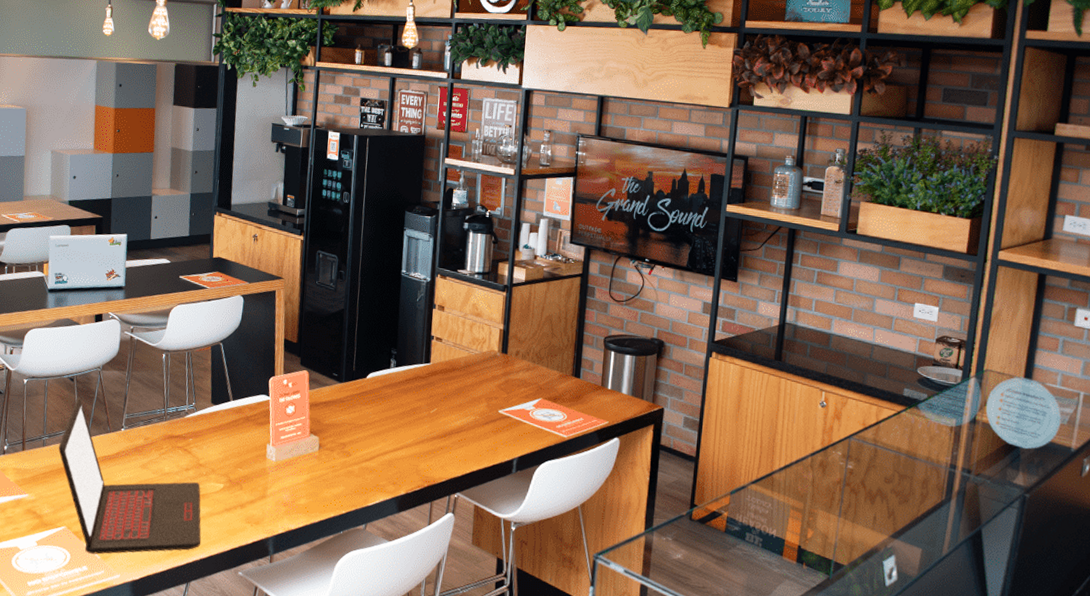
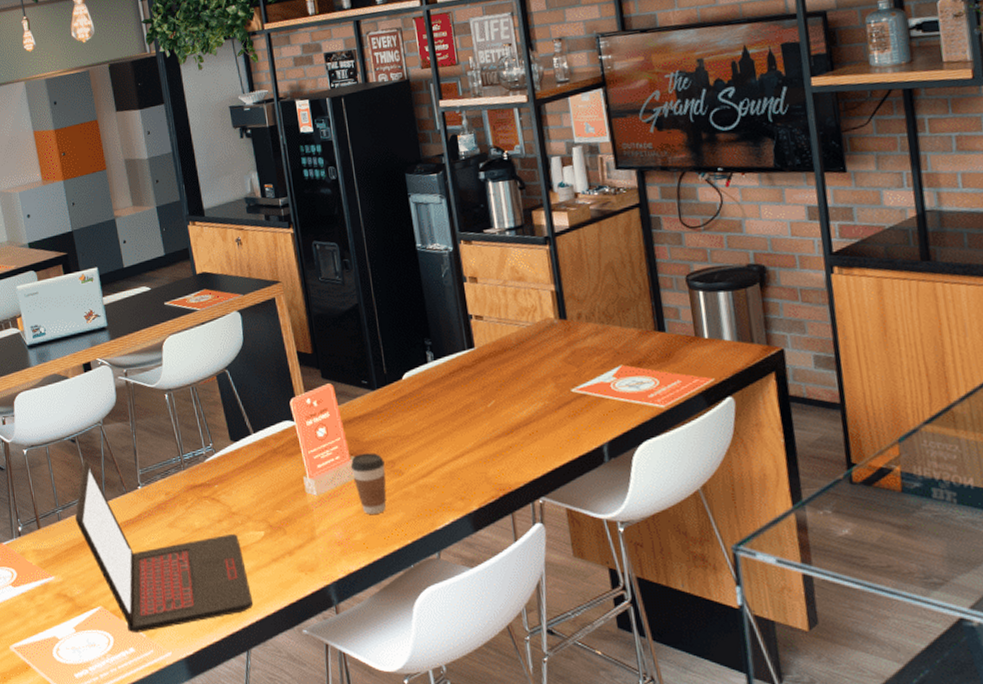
coffee cup: none [308,433,337,485] -> present [350,452,387,514]

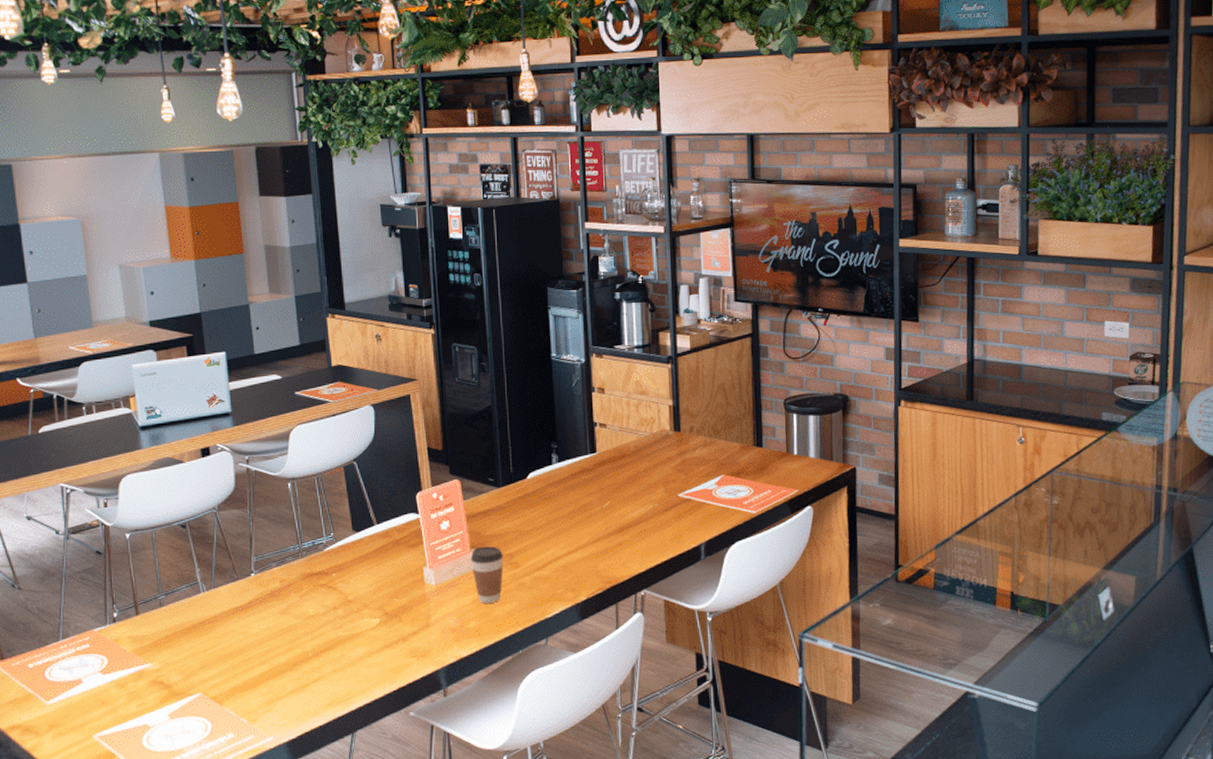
laptop: present [74,460,254,633] -> none [178,546,363,719]

